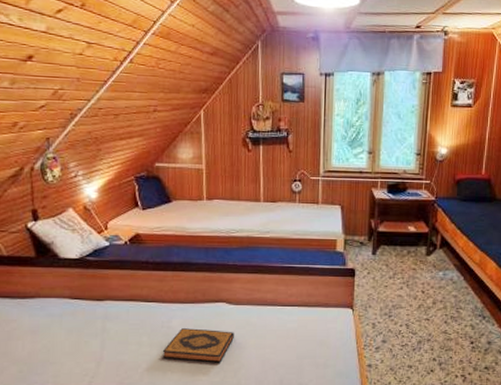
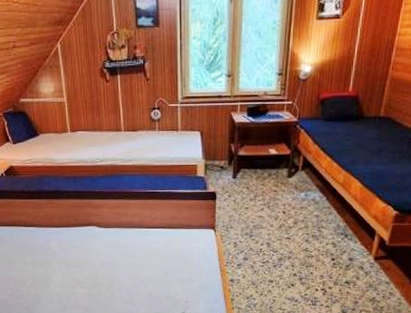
hardback book: present [162,328,234,363] -> none [44,249,106,278]

